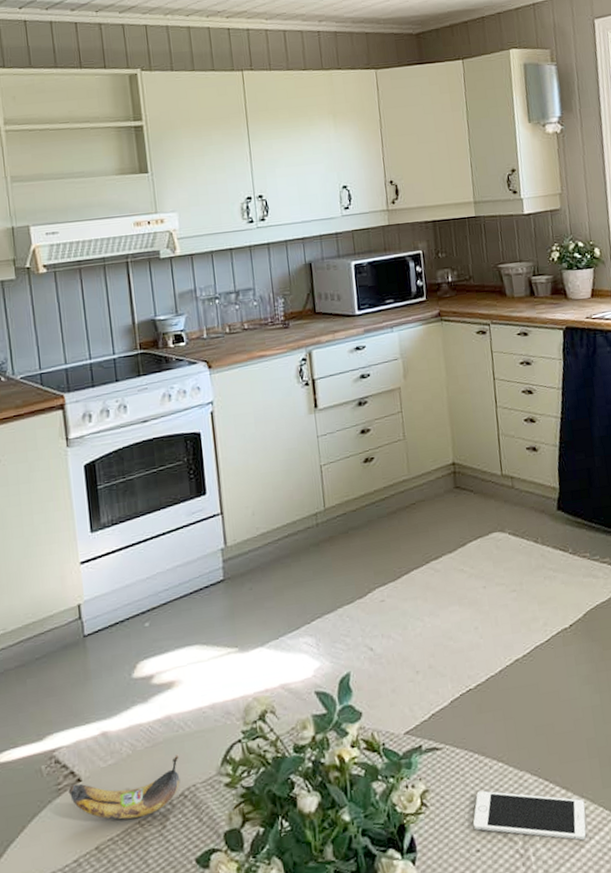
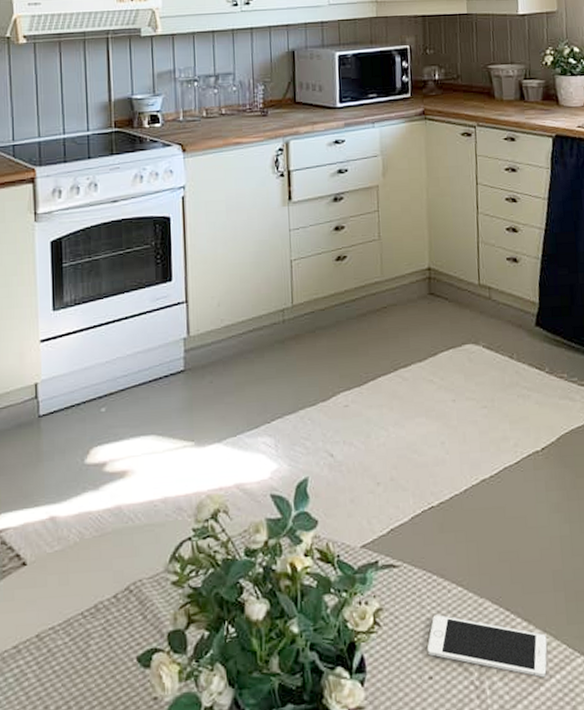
banana: present [68,754,181,820] -> none [13,547,127,610]

